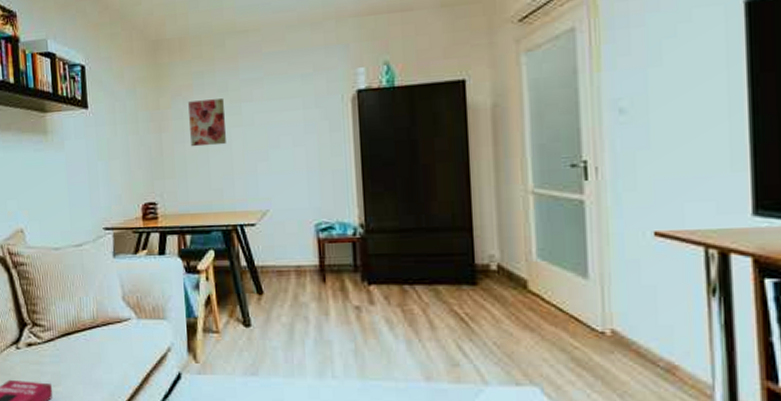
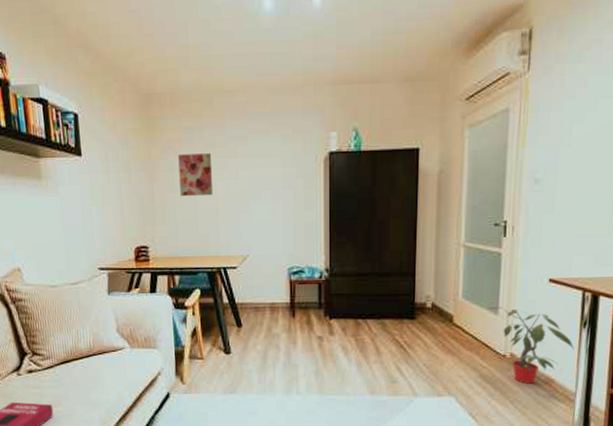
potted plant: none [572,268,703,371] -> present [487,306,574,384]

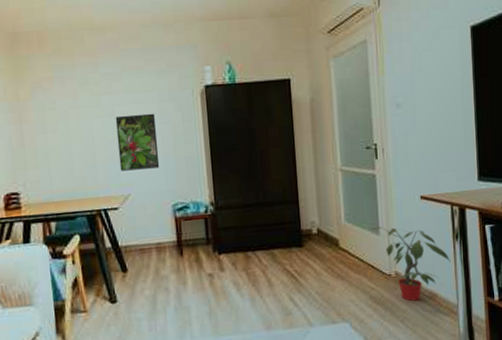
wall art: present [178,153,212,197] -> none [49,91,88,138]
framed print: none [239,178,279,233] -> present [115,113,160,171]

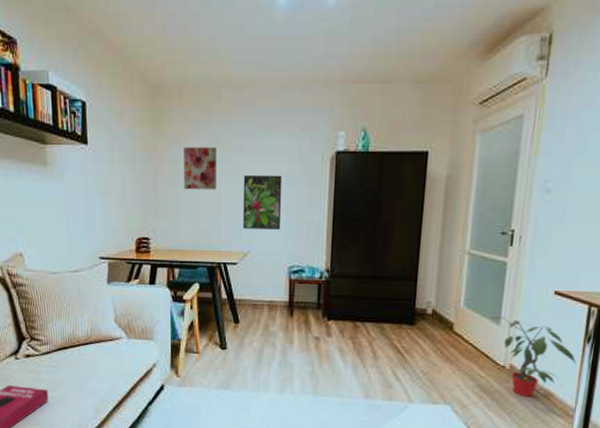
wall art: none [49,91,88,138] -> present [184,147,216,190]

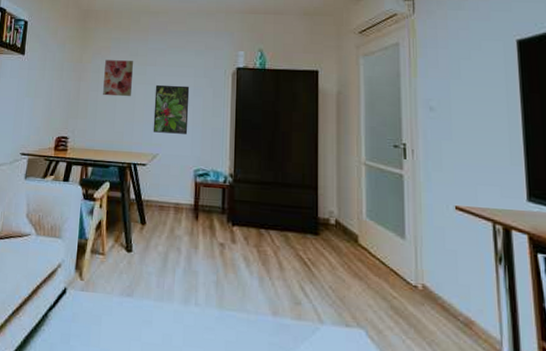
potted plant: present [489,316,577,397] -> none [393,230,492,324]

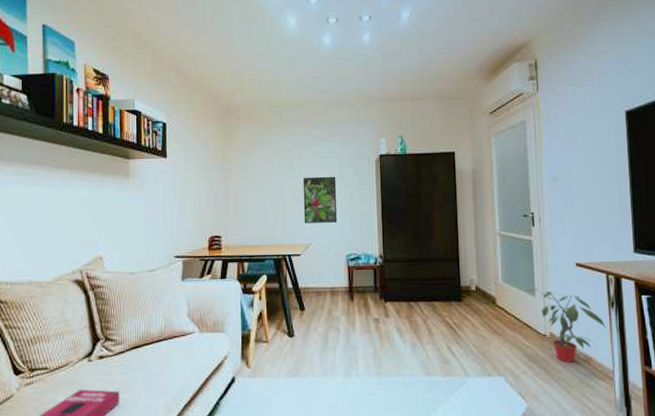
wall art: present [103,60,133,97] -> none [251,156,280,193]
potted plant: none [393,230,492,324] -> present [525,289,606,362]

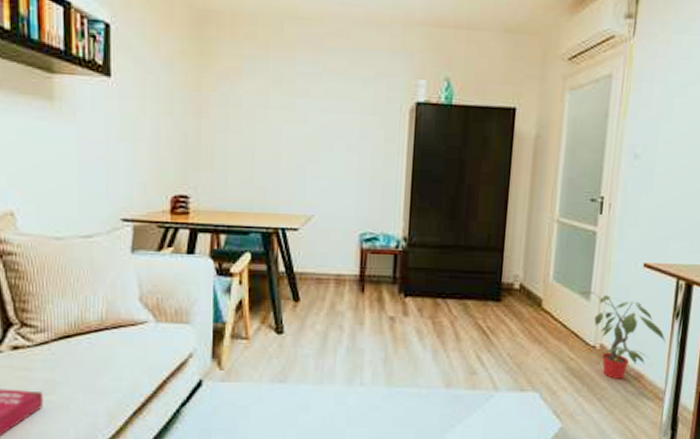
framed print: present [303,176,338,223] -> none [306,123,355,190]

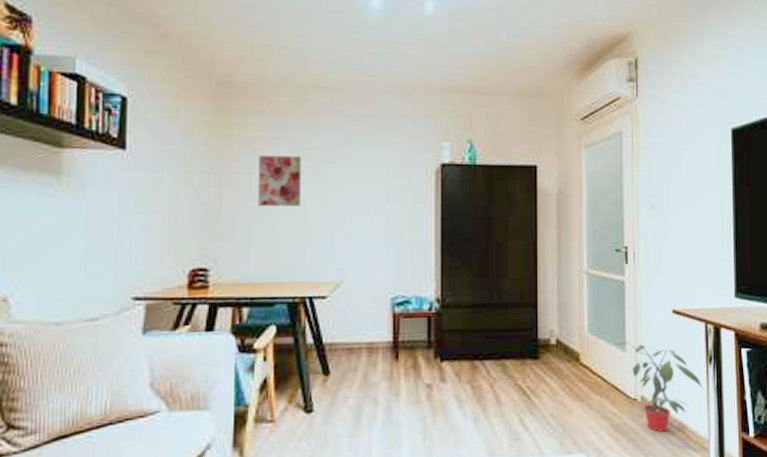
wall art: none [235,87,276,141] -> present [258,155,301,207]

